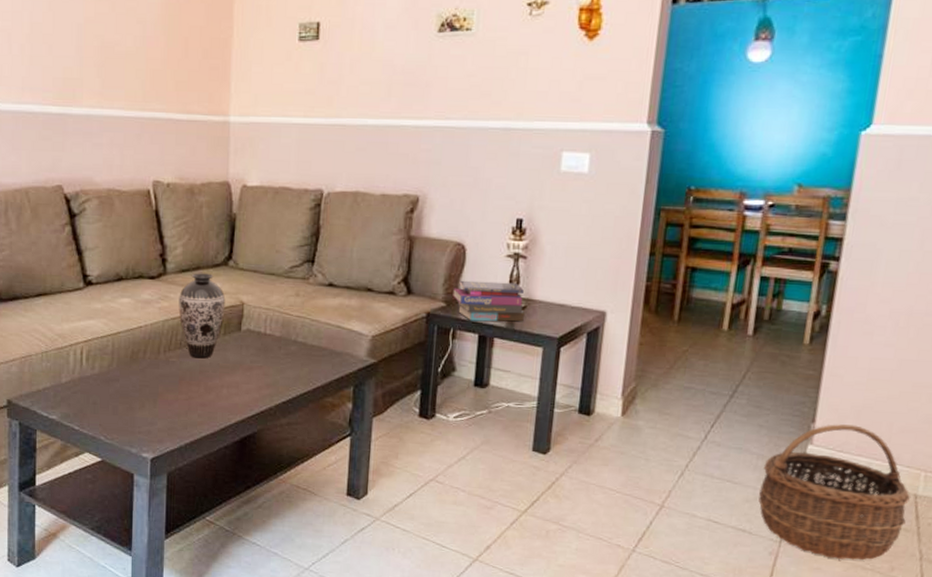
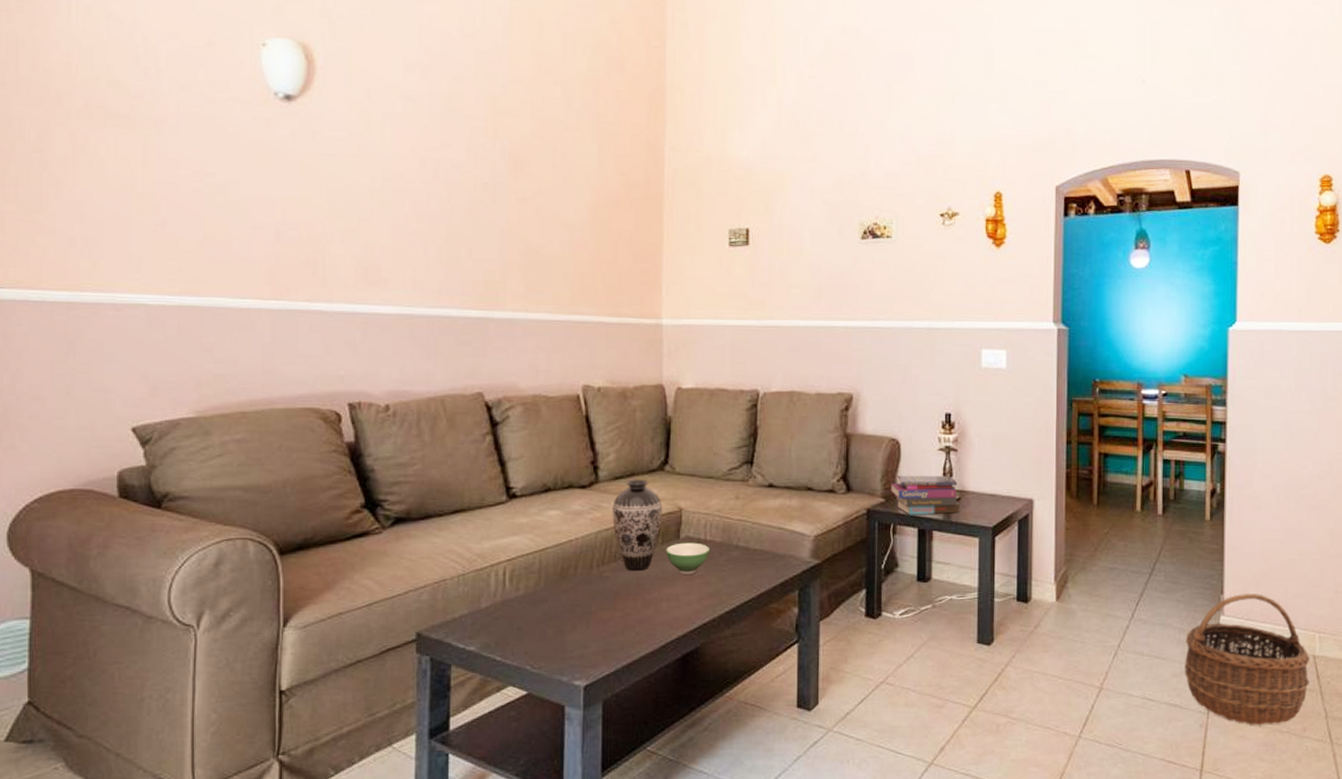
bowl: none [227,334,270,365] -> present [665,542,711,574]

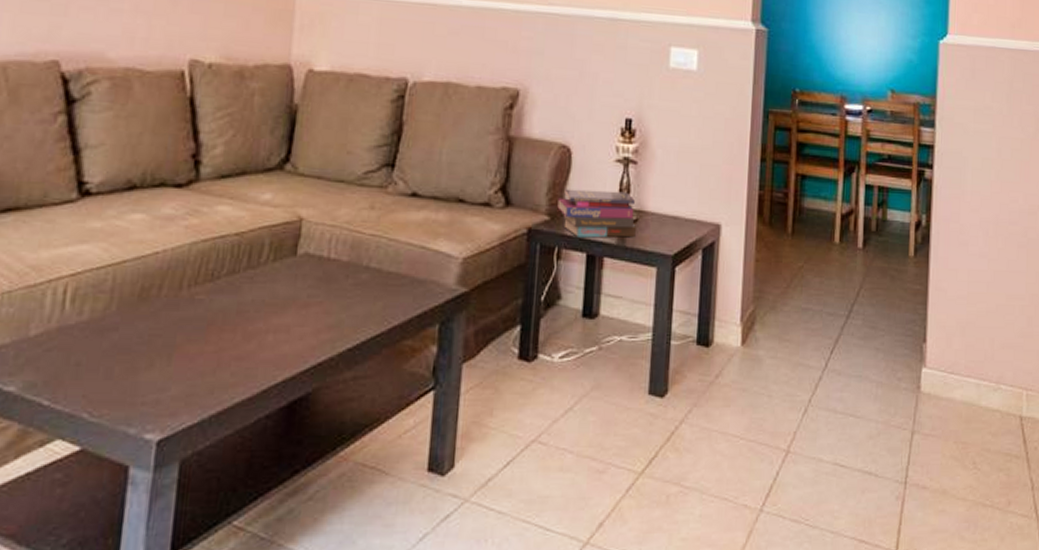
decorative vase: present [612,480,663,571] -> none [212,179,279,294]
bowl: present [665,542,711,574] -> none [277,260,334,301]
wicker basket: present [1185,594,1310,725] -> none [881,343,1016,497]

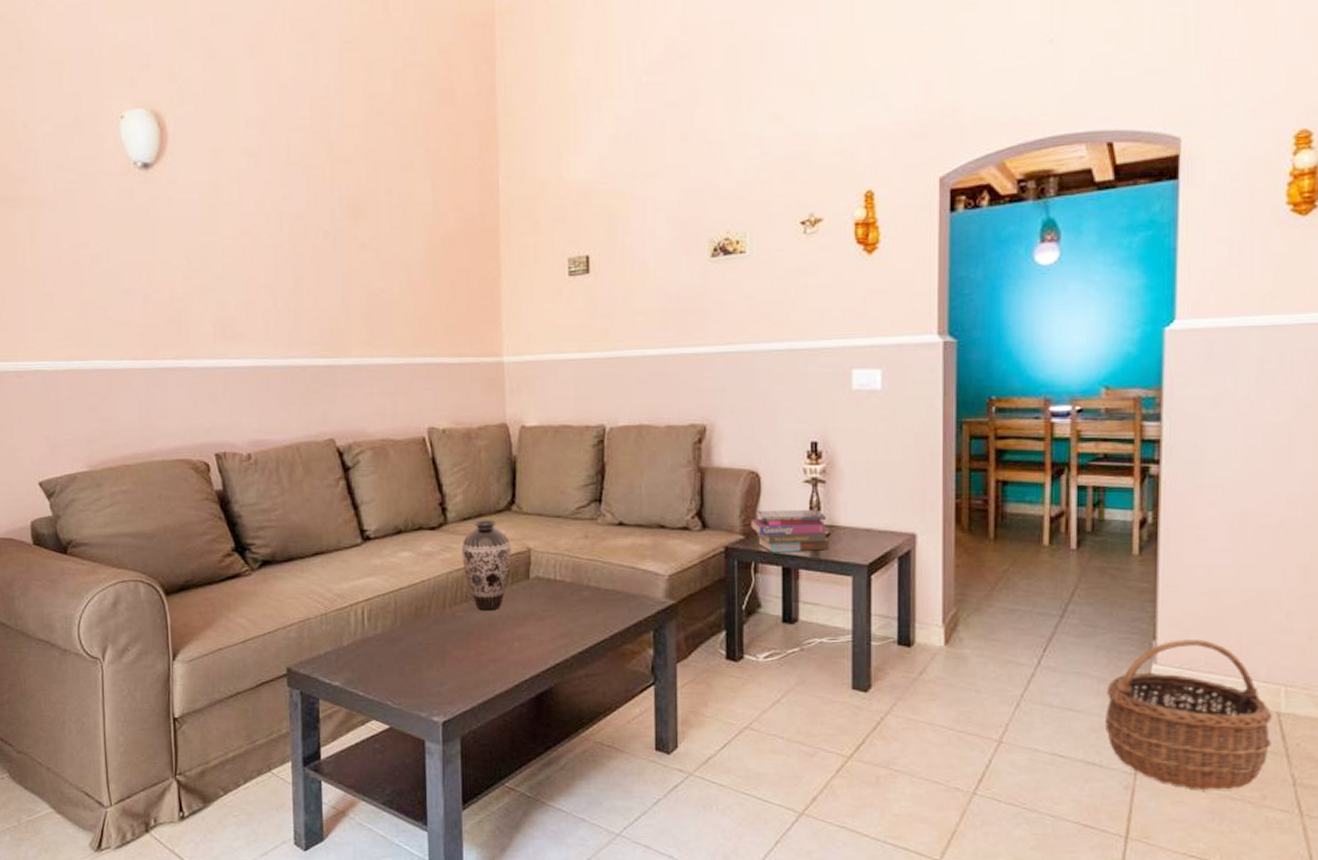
decorative vase: none [212,179,279,294] -> present [462,520,512,611]
wicker basket: none [881,343,1016,497] -> present [1105,640,1272,790]

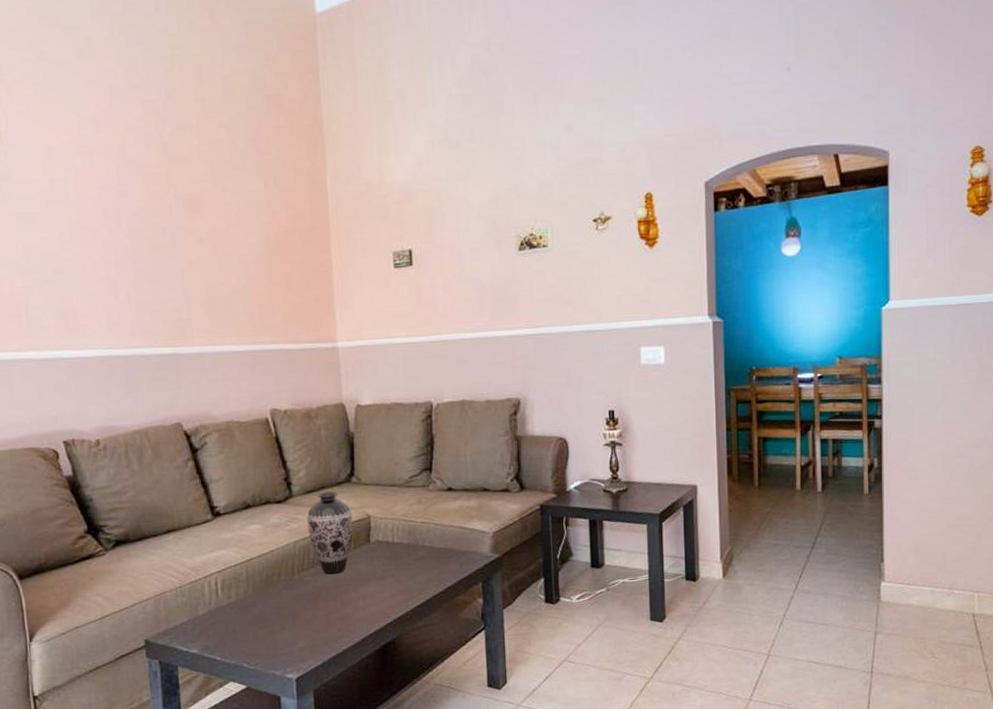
books: present [751,509,829,553] -> none [561,468,627,508]
wicker basket: present [1105,640,1272,790] -> none [848,559,969,681]

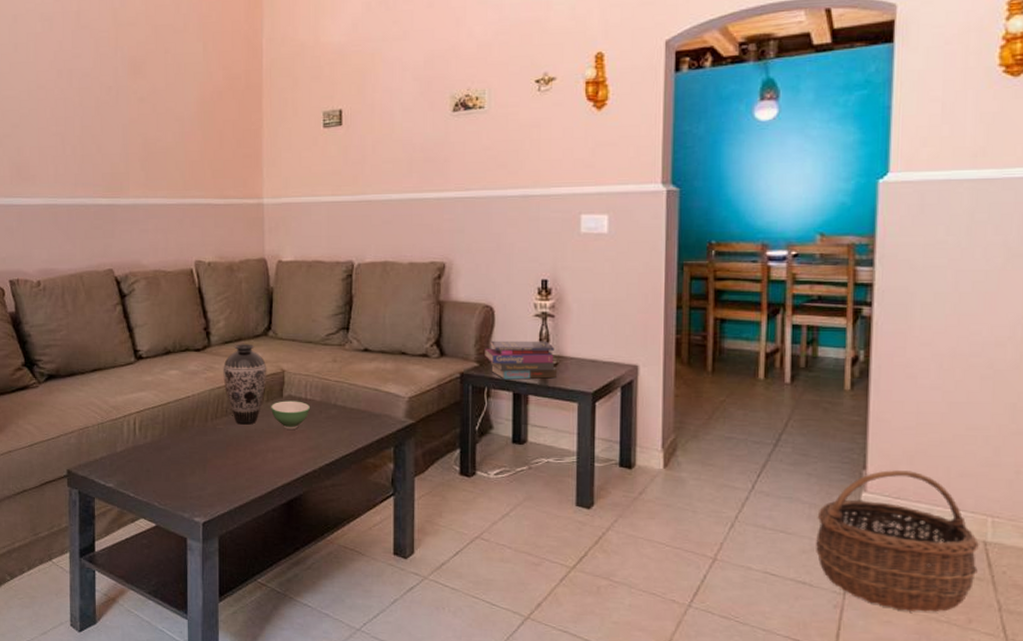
bowl: none [358,545,399,575] -> present [270,401,311,429]
books: none [561,468,627,508] -> present [485,340,556,380]
wicker basket: none [848,559,969,681] -> present [816,470,979,612]

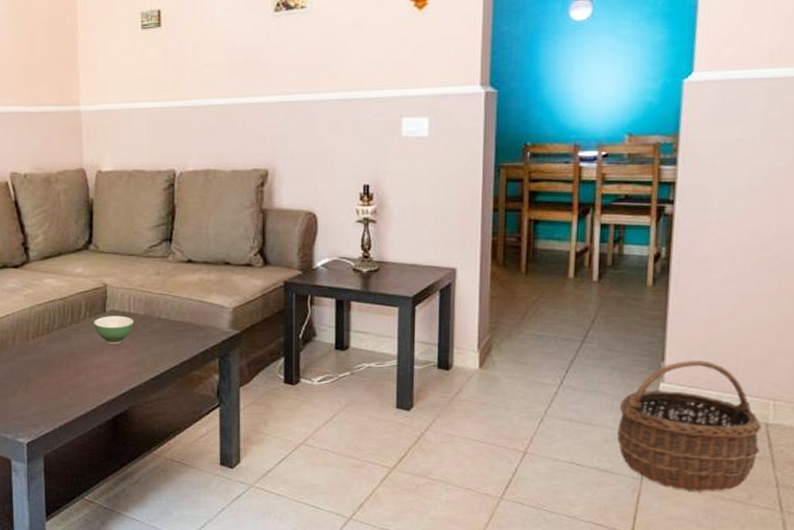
decorative vase: present [223,344,267,425] -> none [43,258,89,342]
books: present [485,340,556,380] -> none [308,246,378,287]

